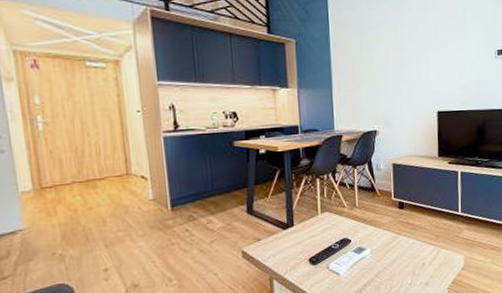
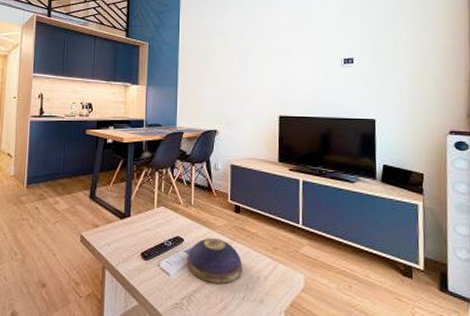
decorative bowl: none [355,234,409,276] -> present [186,238,243,283]

